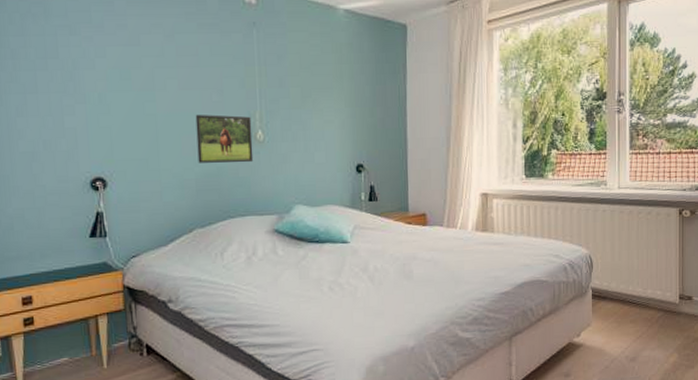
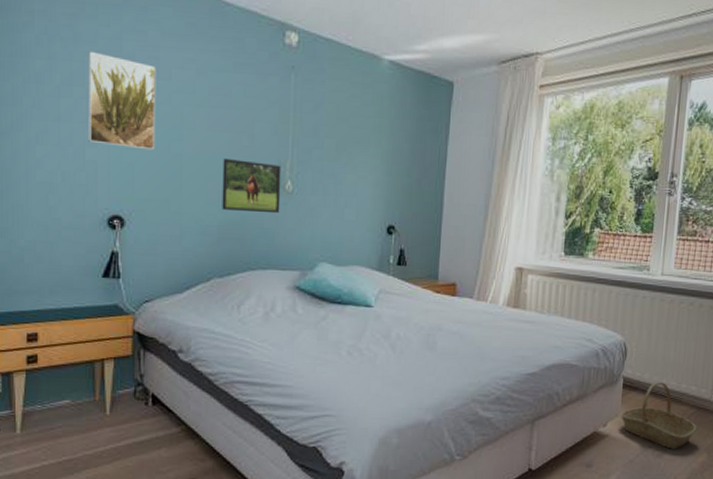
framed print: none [60,24,129,113] -> present [88,51,157,150]
basket: none [592,289,666,353] -> present [620,382,697,449]

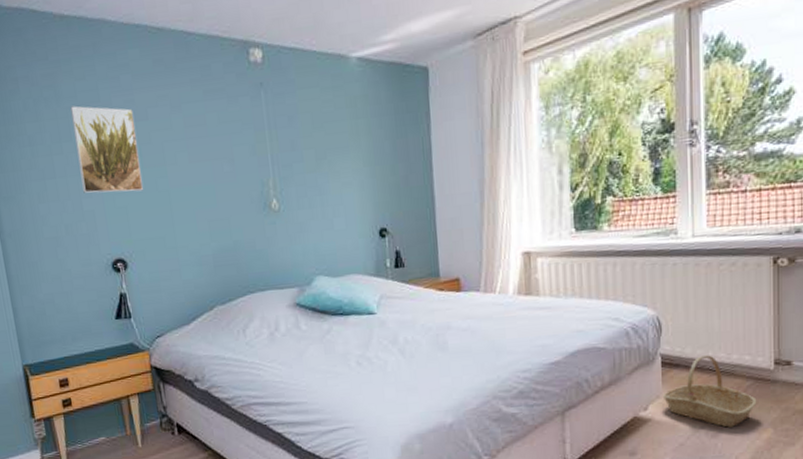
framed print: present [222,159,281,214] -> none [208,185,270,238]

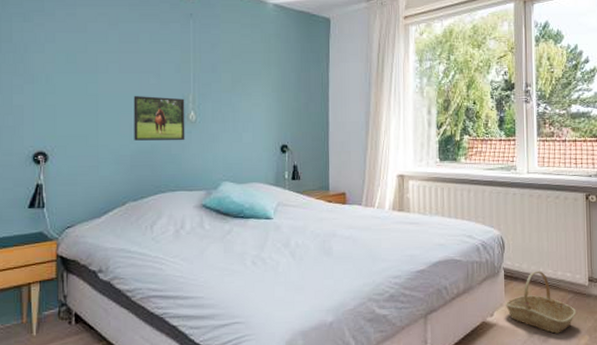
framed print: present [70,105,143,194] -> none [15,12,74,93]
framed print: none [208,185,270,238] -> present [133,96,185,141]

